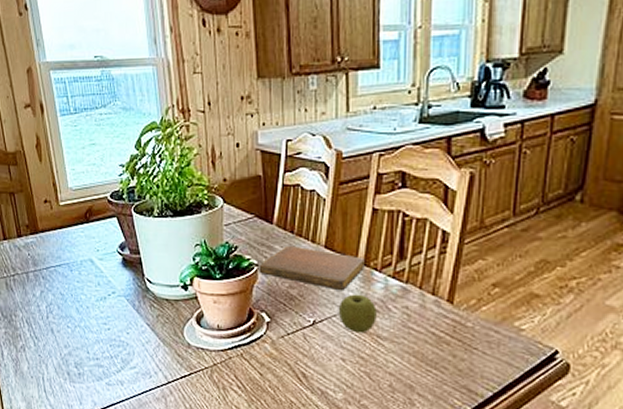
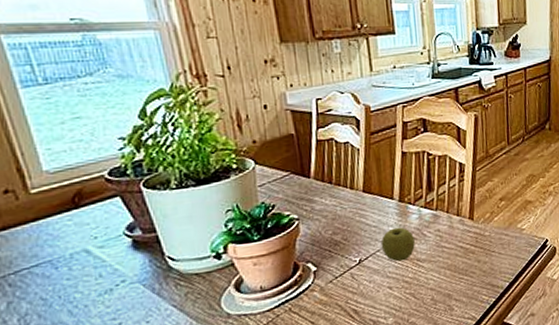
notebook: present [259,245,365,291] -> none [300,195,400,228]

